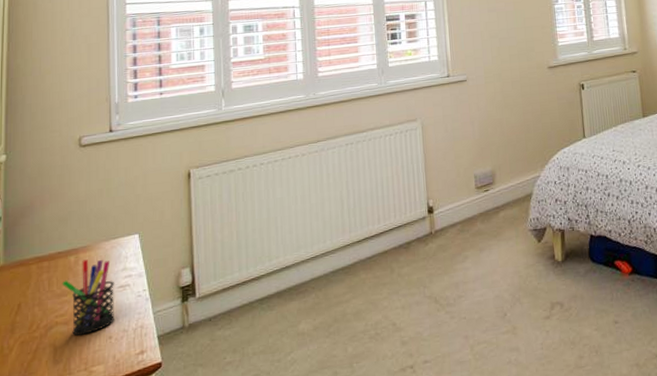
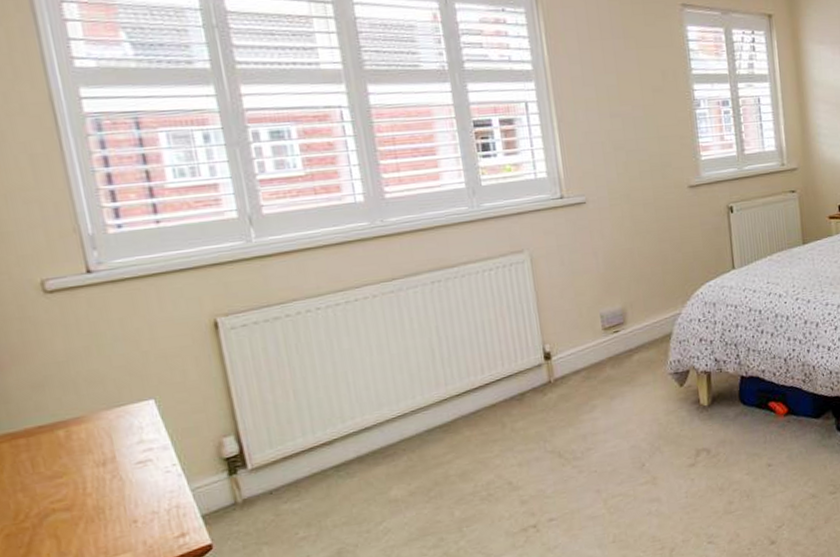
pen holder: present [61,259,114,336] -> none [51,432,137,523]

